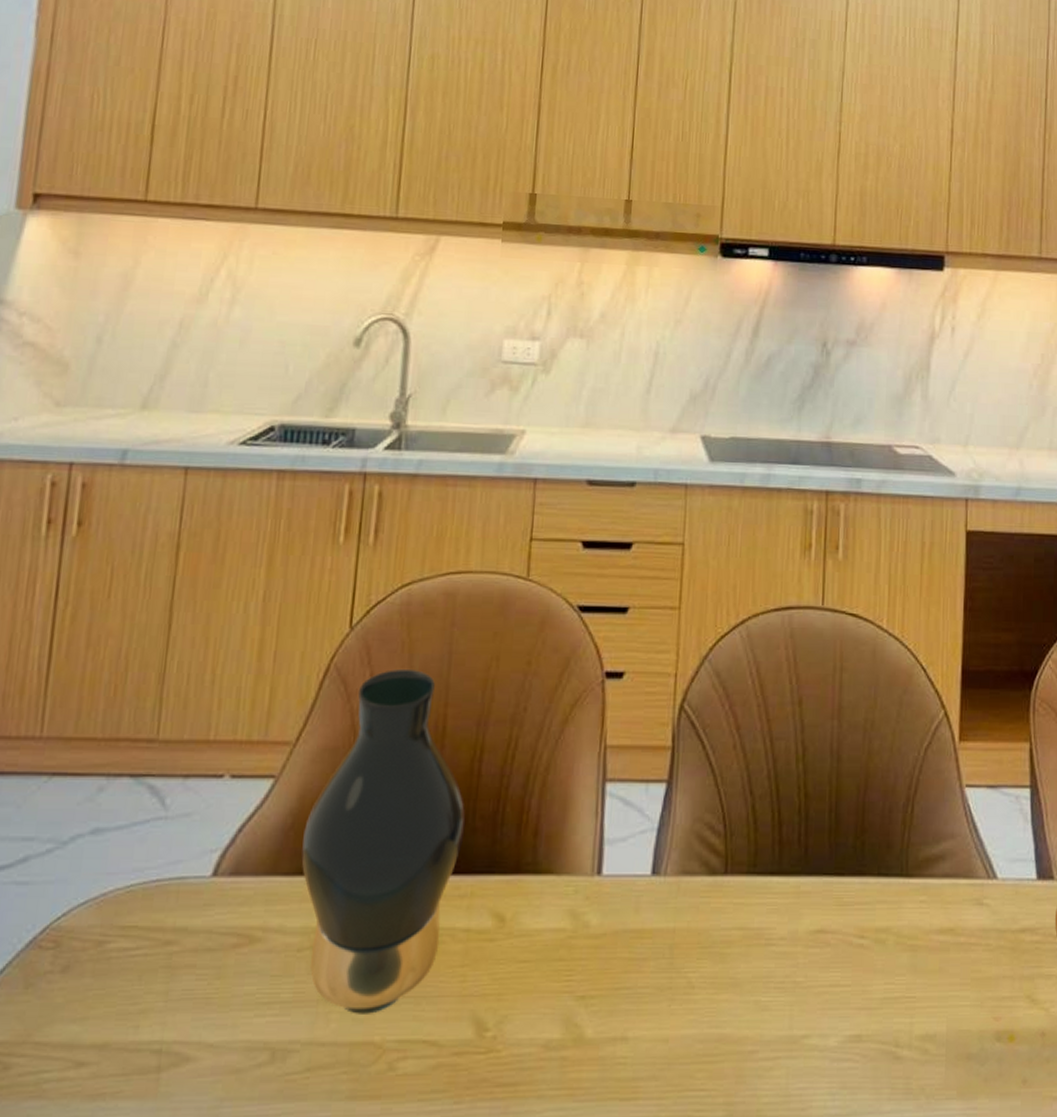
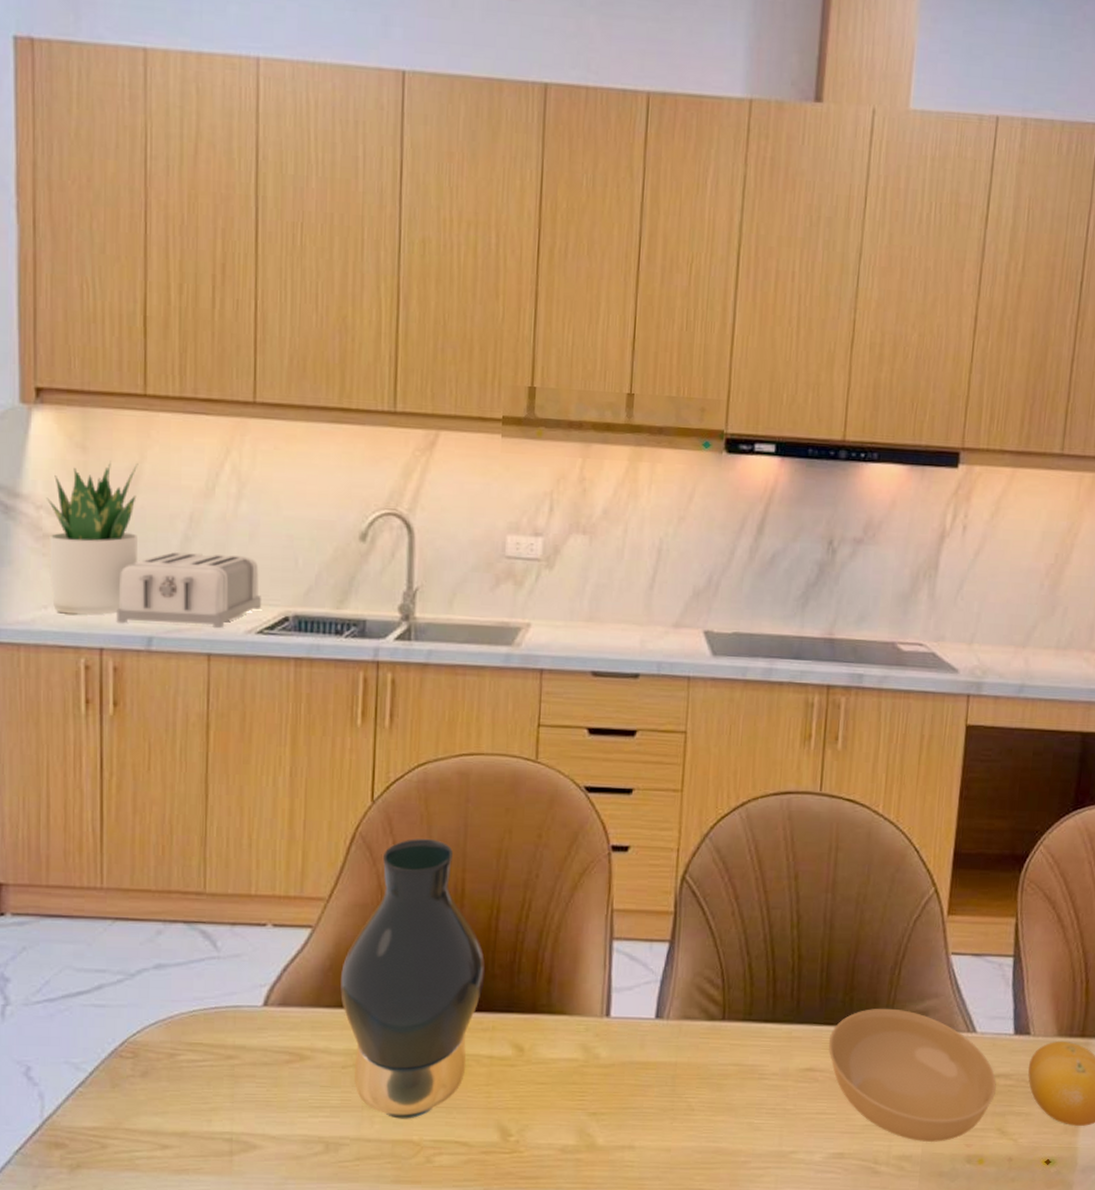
planter: none [24,266,132,427] -> present [46,460,139,615]
toaster: none [90,358,248,439] -> present [116,551,261,628]
bowl: none [840,853,1023,1018] -> present [828,1008,997,1143]

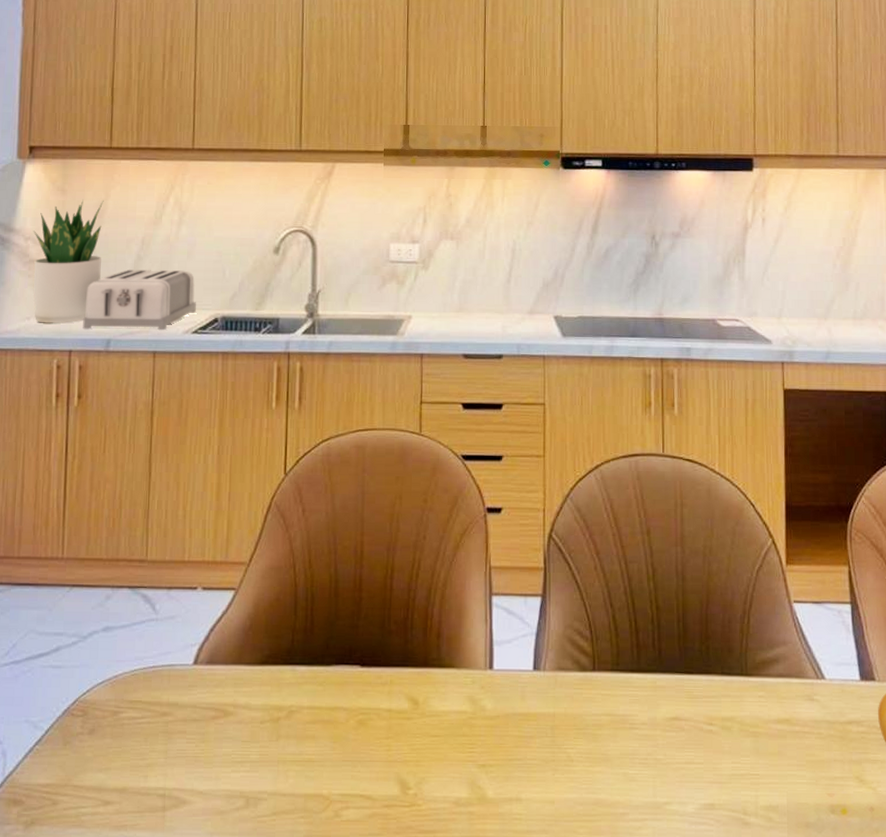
vase: present [340,839,486,1119] -> none [259,506,383,773]
bowl: present [828,1008,997,1143] -> none [690,656,851,793]

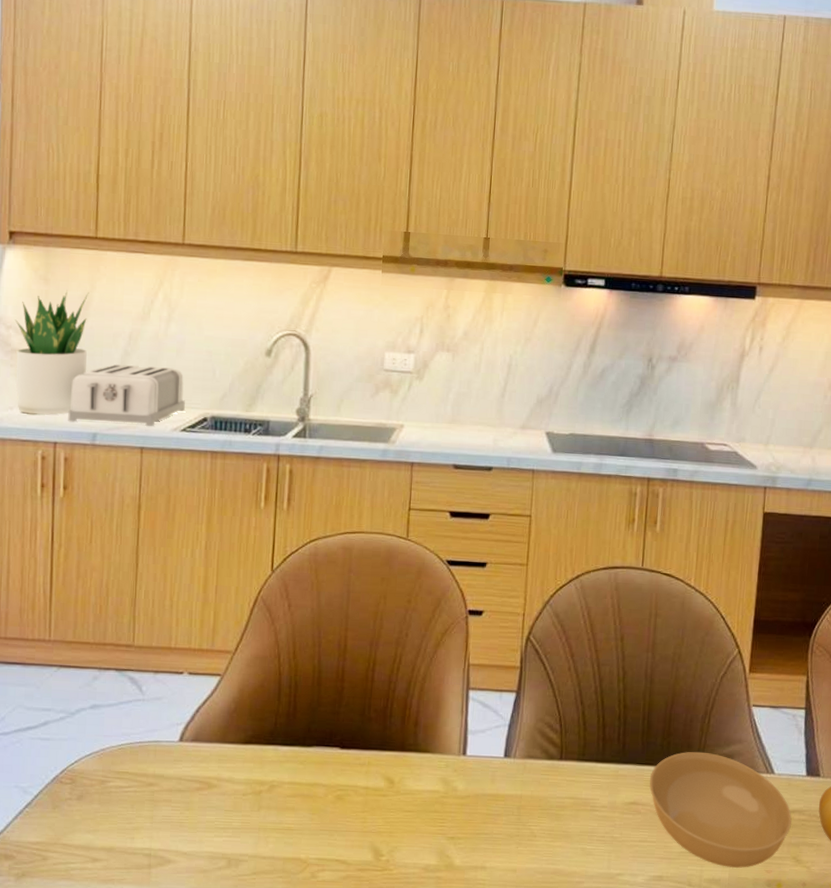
bowl: none [690,656,851,793] -> present [649,751,792,869]

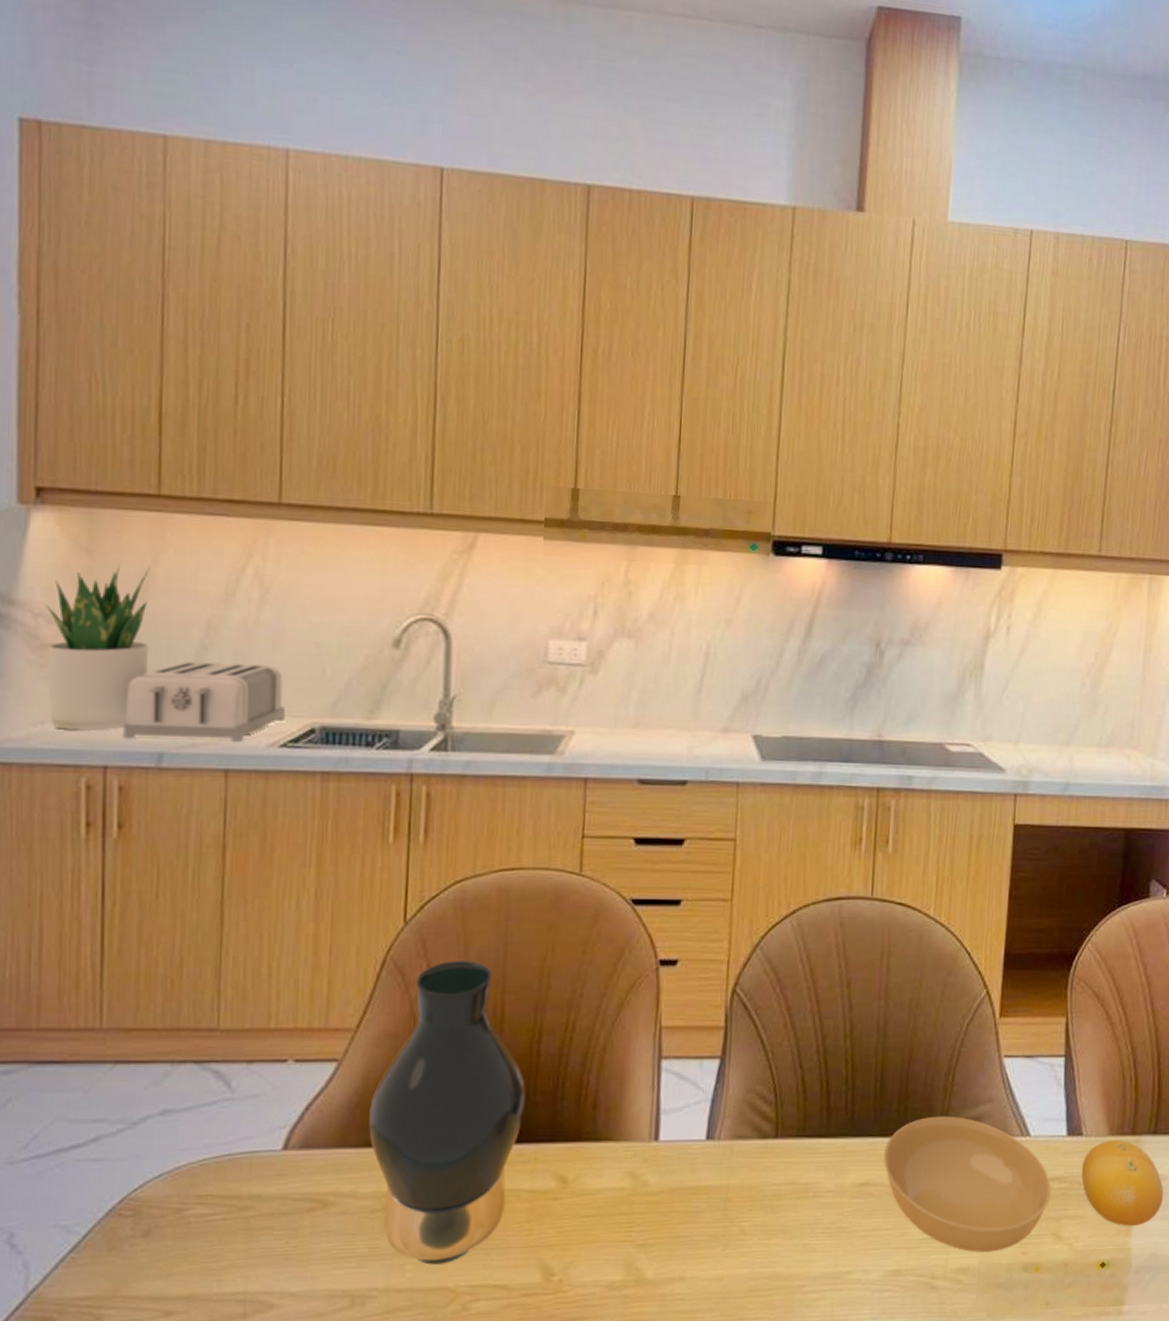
vase: none [243,602,363,840] -> present [369,961,527,1265]

